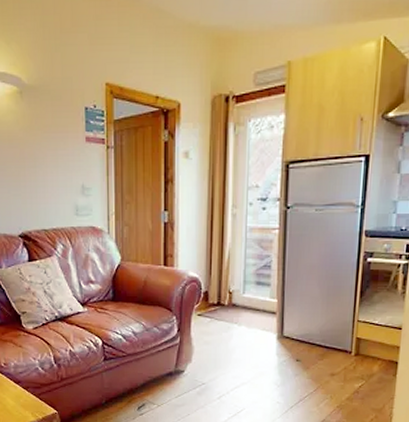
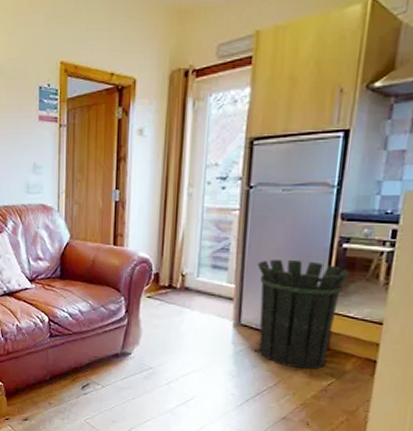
waste bin: none [296,275,374,374] -> present [257,260,350,370]

